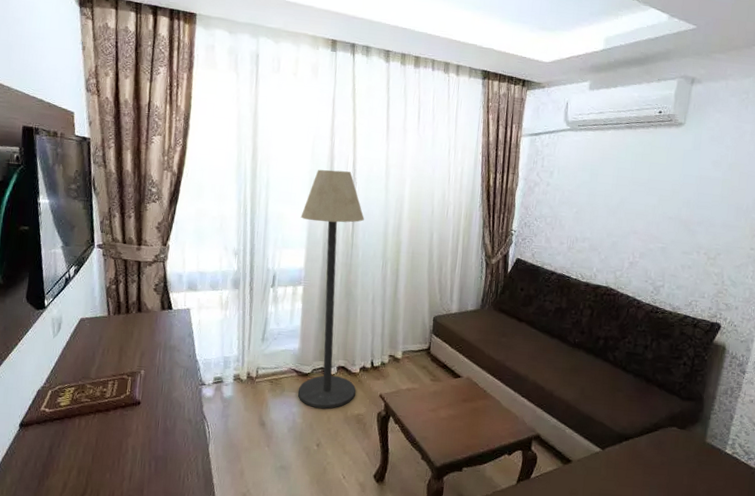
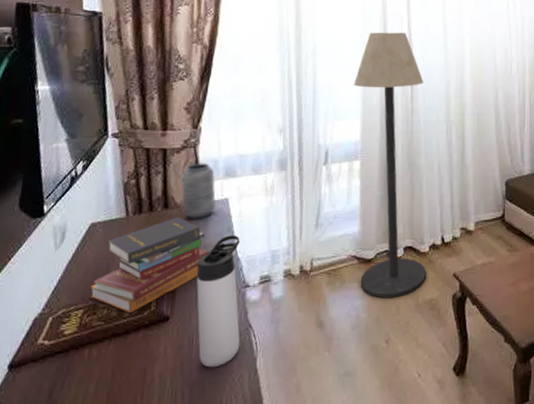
books: none [80,320,174,396] -> present [90,217,210,314]
vase: none [152,276,180,324] -> present [181,163,216,219]
thermos bottle: none [162,340,199,448] -> present [196,235,240,368]

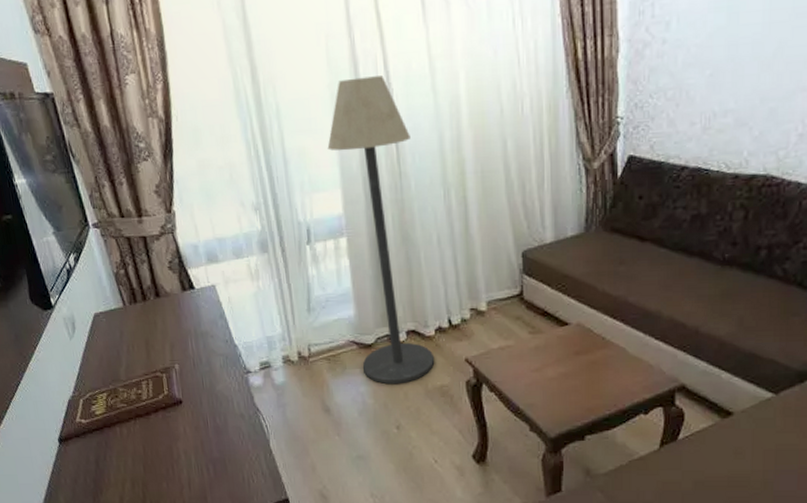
books: present [90,217,210,314] -> none [108,305,208,397]
vase: present [181,163,216,219] -> none [166,249,204,307]
thermos bottle: present [196,235,240,368] -> none [197,322,252,447]

